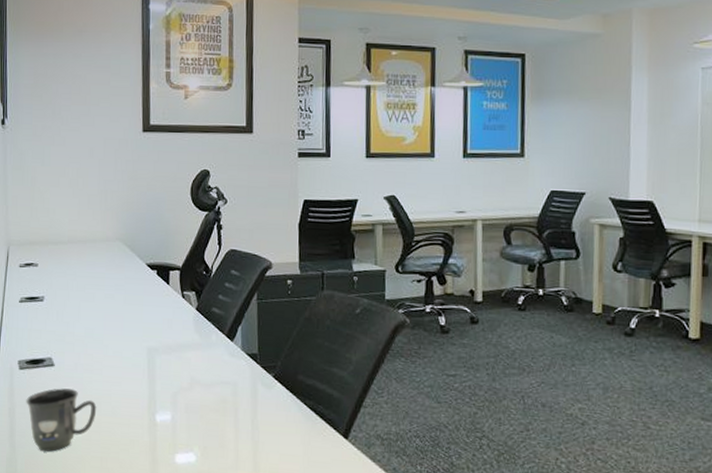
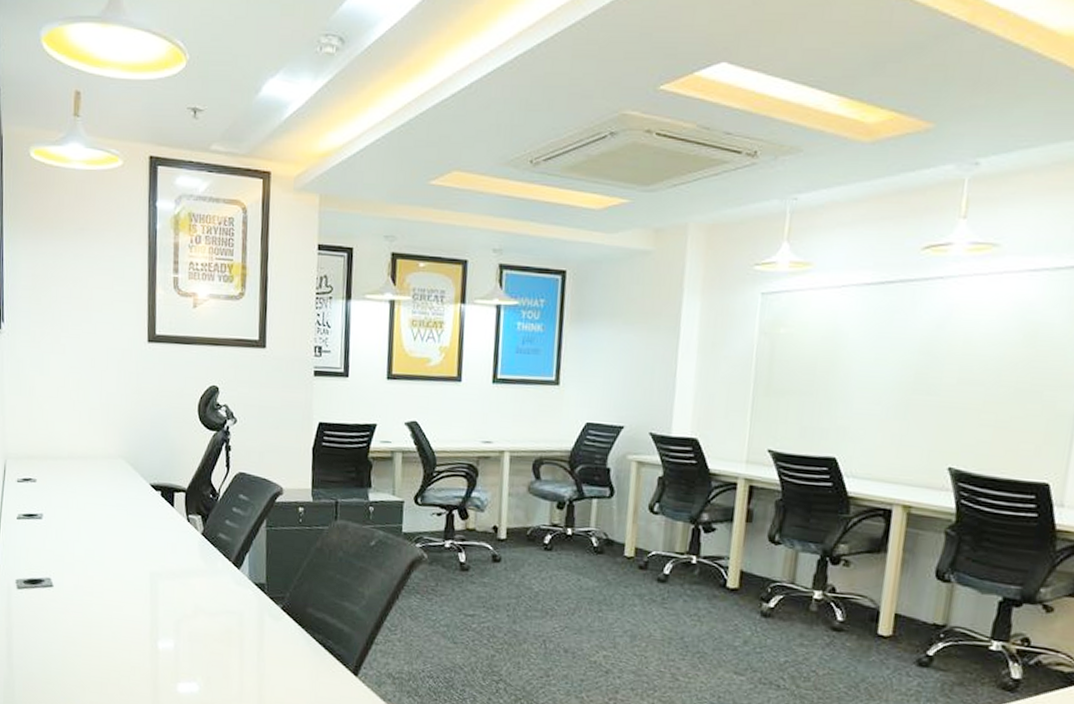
mug: present [26,388,97,452] -> none [24,610,97,674]

